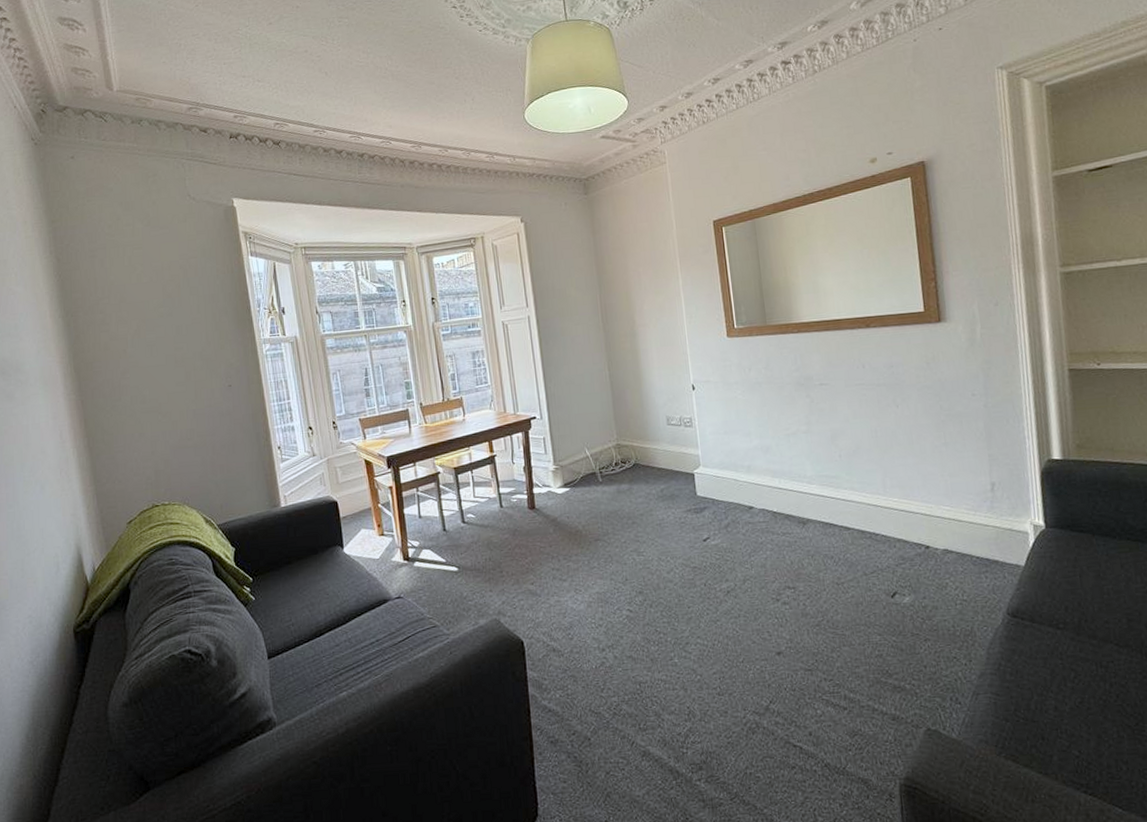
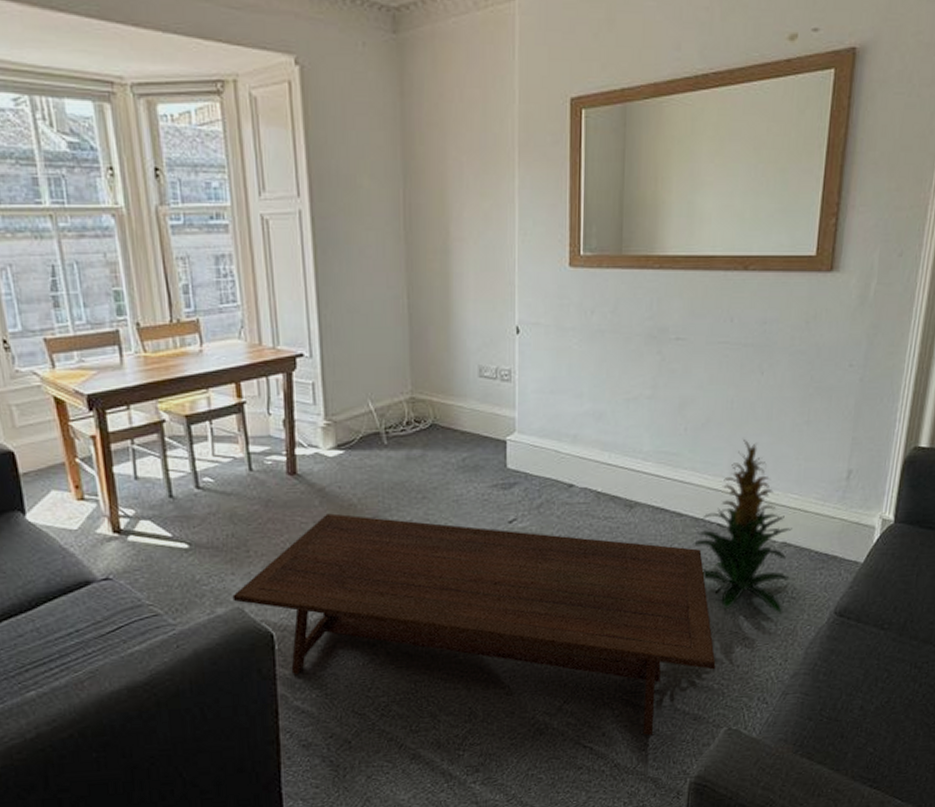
coffee table: none [491,538,904,736] -> present [232,513,716,736]
indoor plant: none [863,461,959,616] -> present [692,438,792,614]

